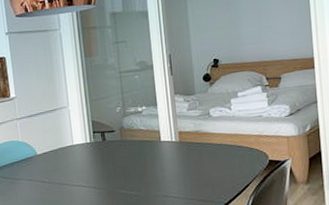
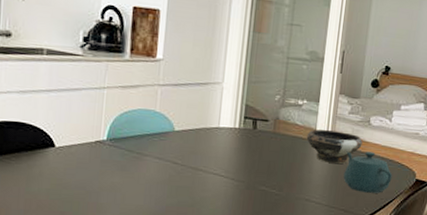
bowl: none [152,128,207,159] -> present [306,129,363,164]
teapot: none [193,141,244,181] -> present [343,151,392,193]

